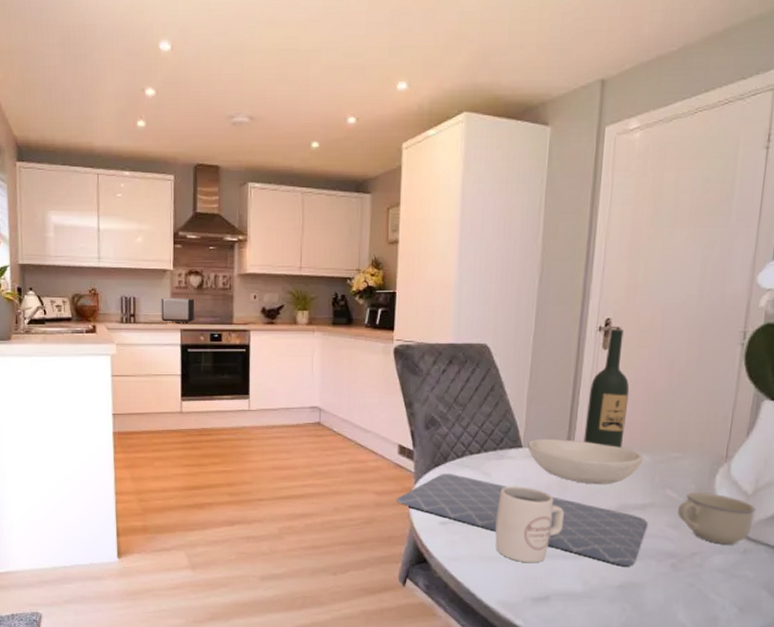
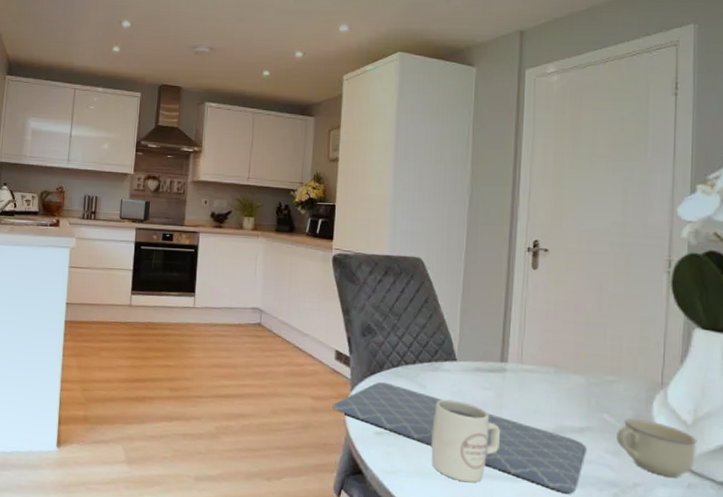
bowl: present [528,439,644,485] -> none [462,353,578,405]
wine bottle: present [584,329,630,448] -> none [517,251,560,367]

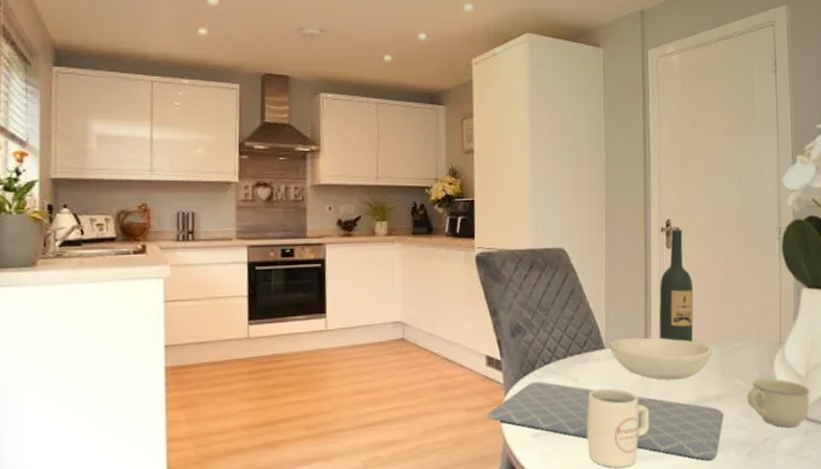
toaster: present [119,198,152,222] -> none [224,211,266,238]
bowl: none [462,353,578,405] -> present [610,337,712,380]
wine bottle: none [517,251,560,367] -> present [659,229,694,342]

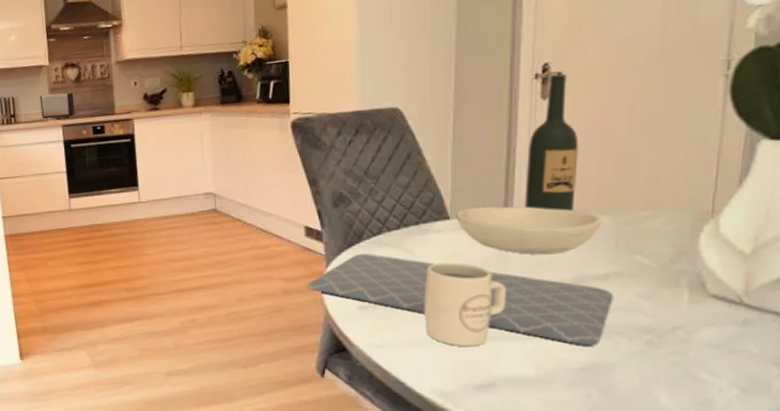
toaster: none [224,211,266,238] -> present [39,92,77,120]
cup: present [747,378,810,427] -> none [652,255,757,315]

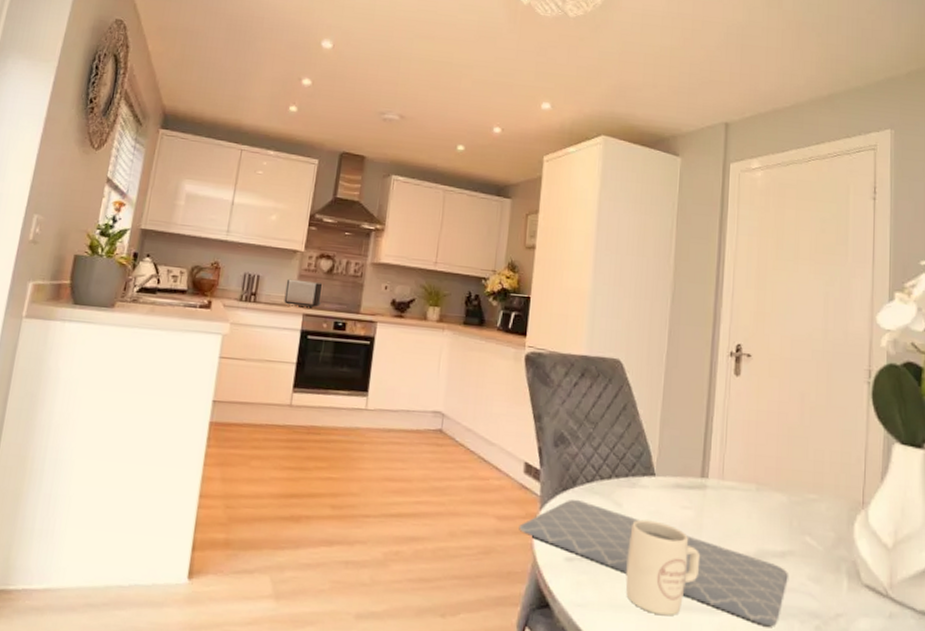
bowl: present [456,206,602,255] -> none [661,467,780,526]
wine bottle: present [525,74,579,211] -> none [718,356,763,484]

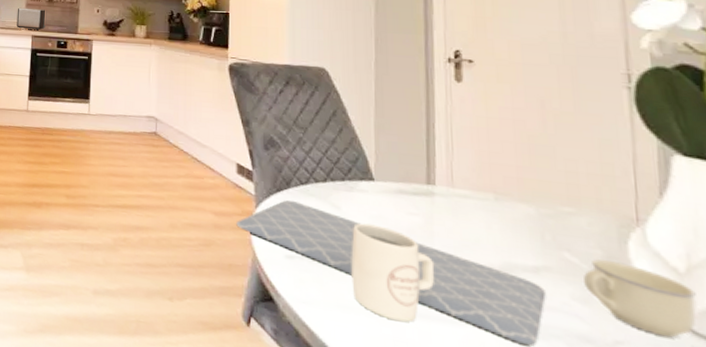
cup: none [818,541,898,607] -> present [584,259,697,338]

